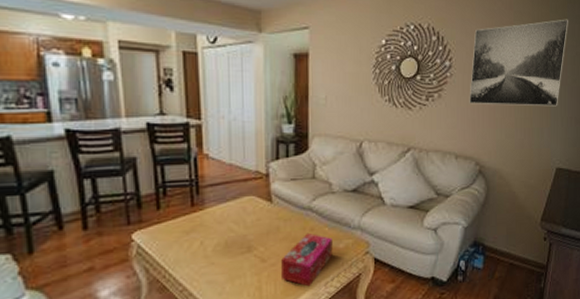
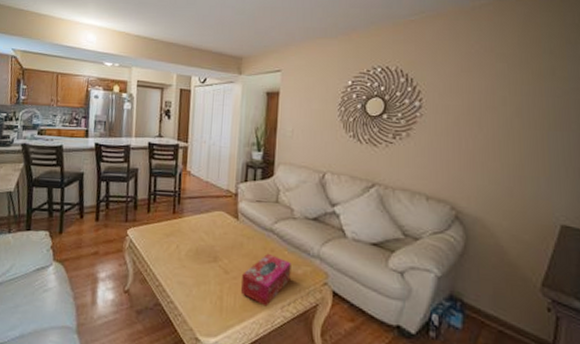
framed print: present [469,19,568,107] -> none [442,60,569,154]

